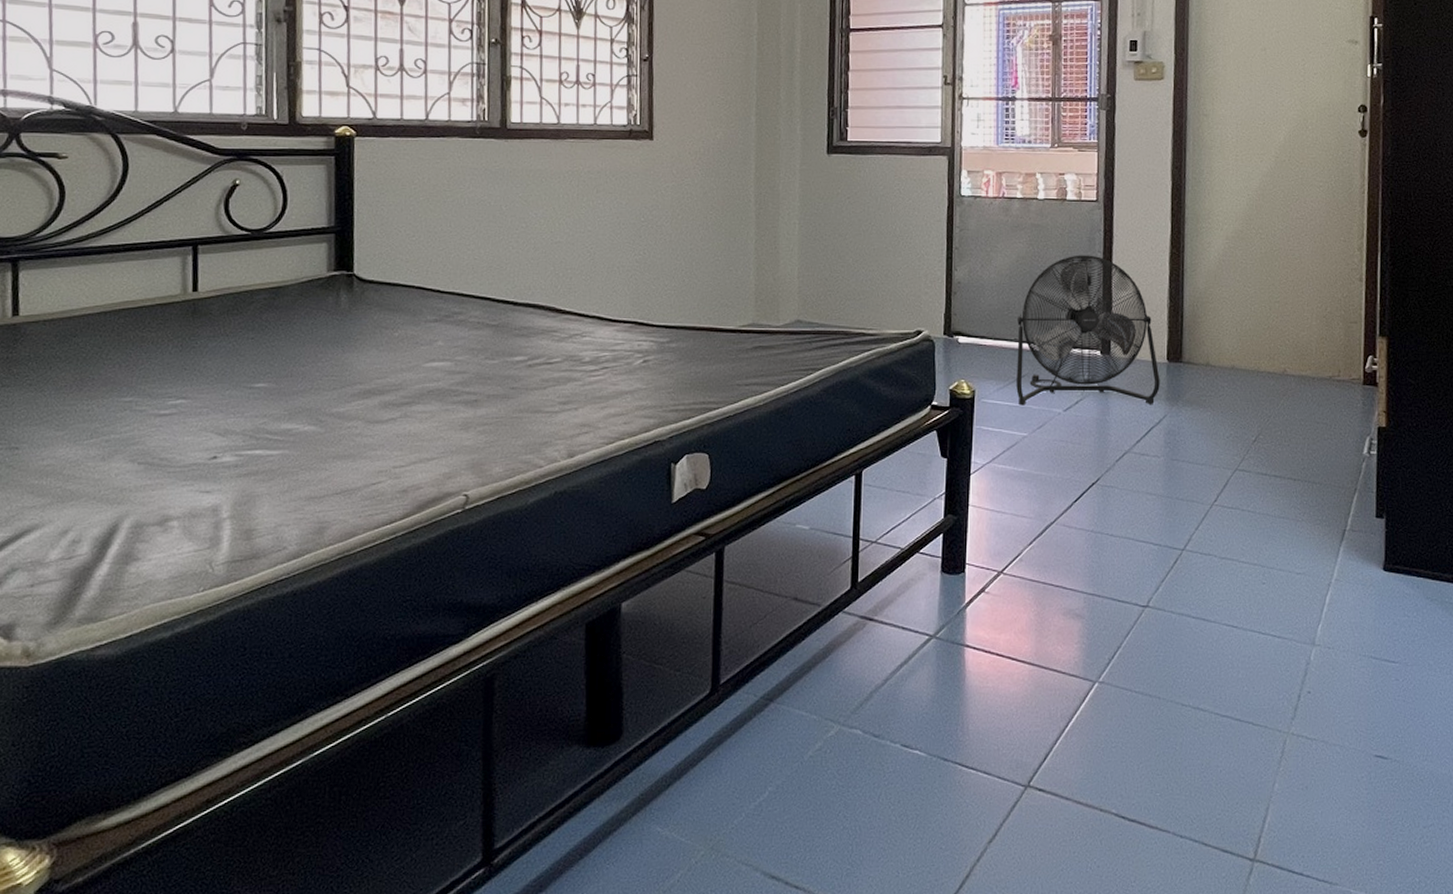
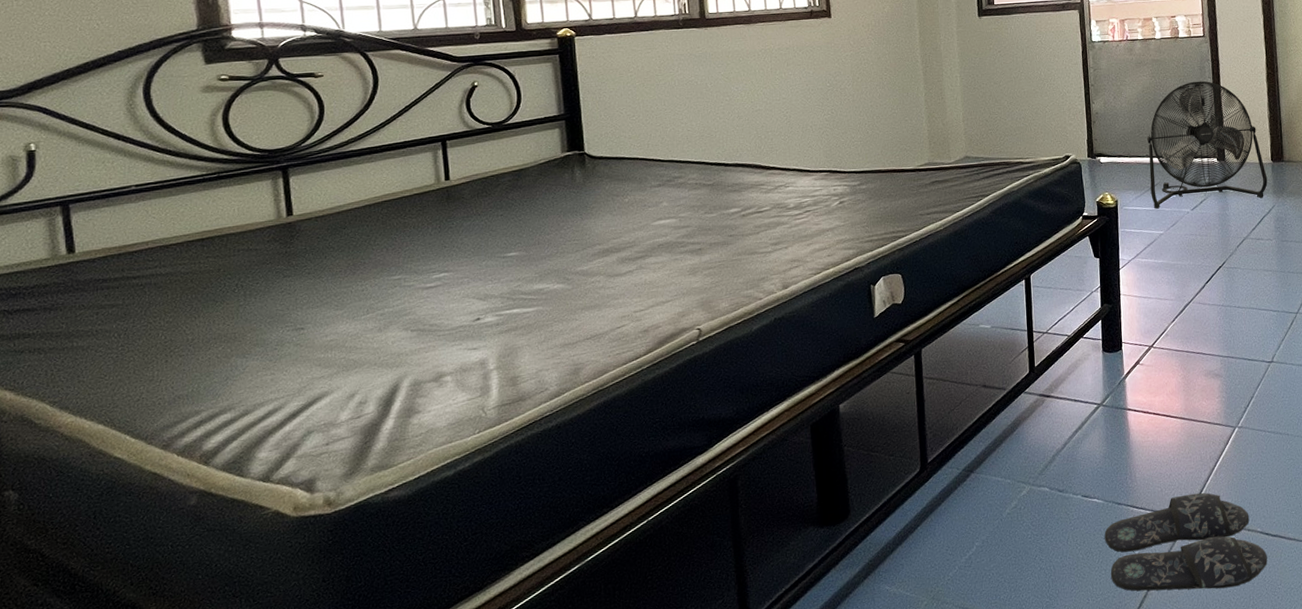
slippers: none [924,757,1121,878] -> present [1104,492,1267,591]

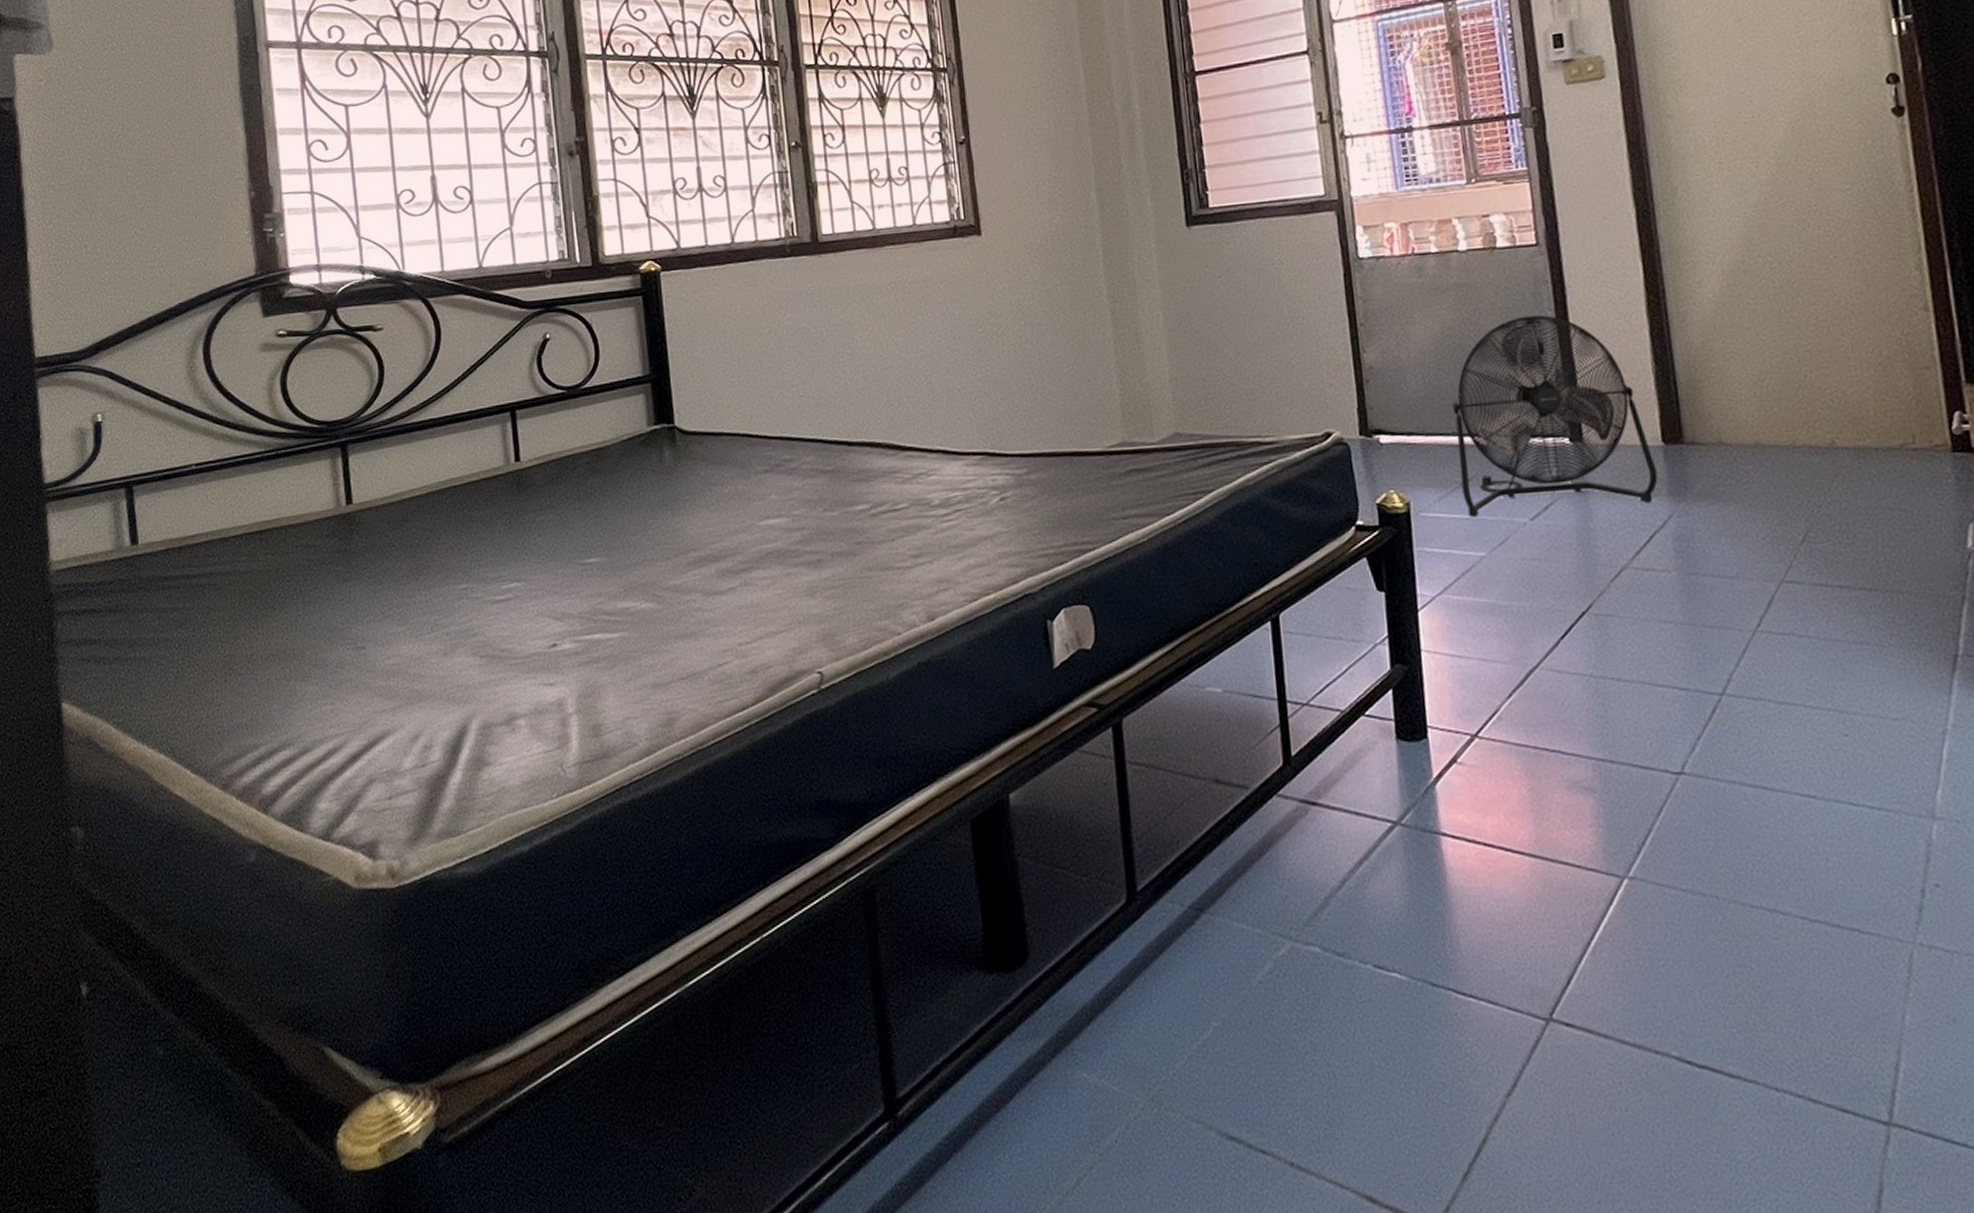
slippers: present [1104,492,1267,591] -> none [1412,980,1693,1146]

